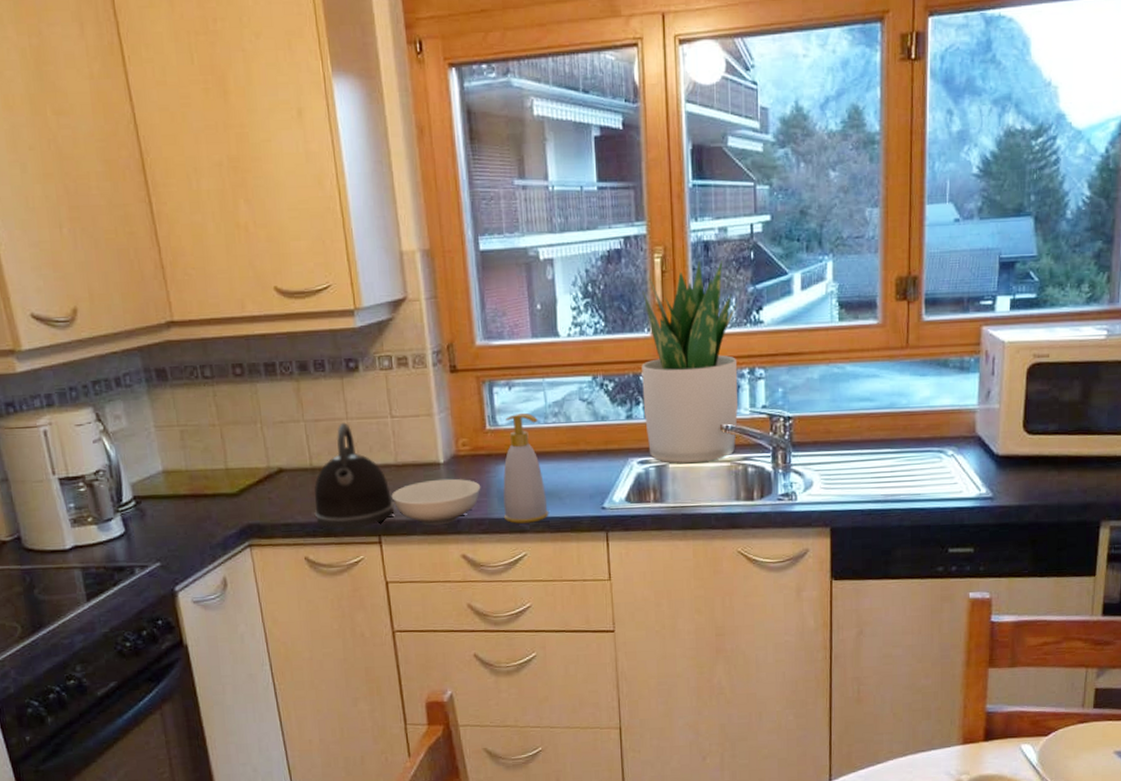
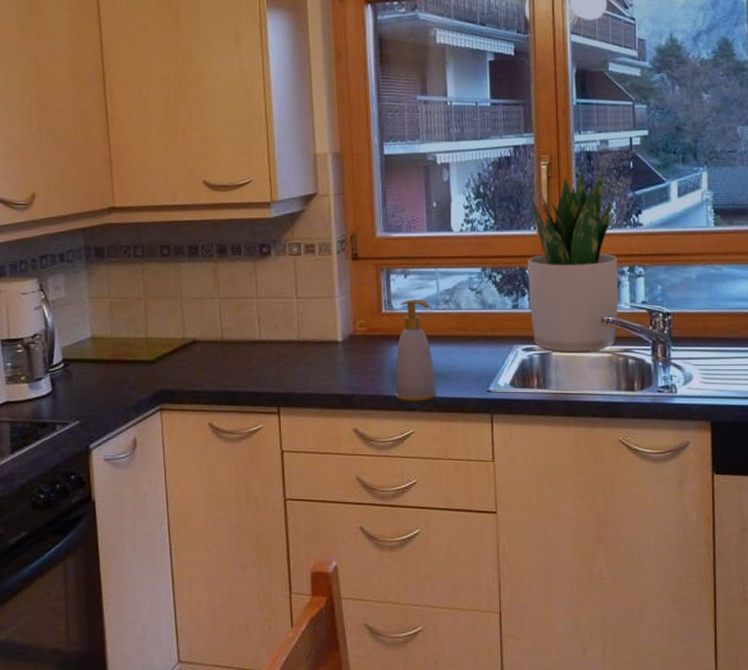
kettle: present [314,422,395,529] -> none [221,301,294,399]
bowl: present [391,478,481,526] -> none [292,356,375,400]

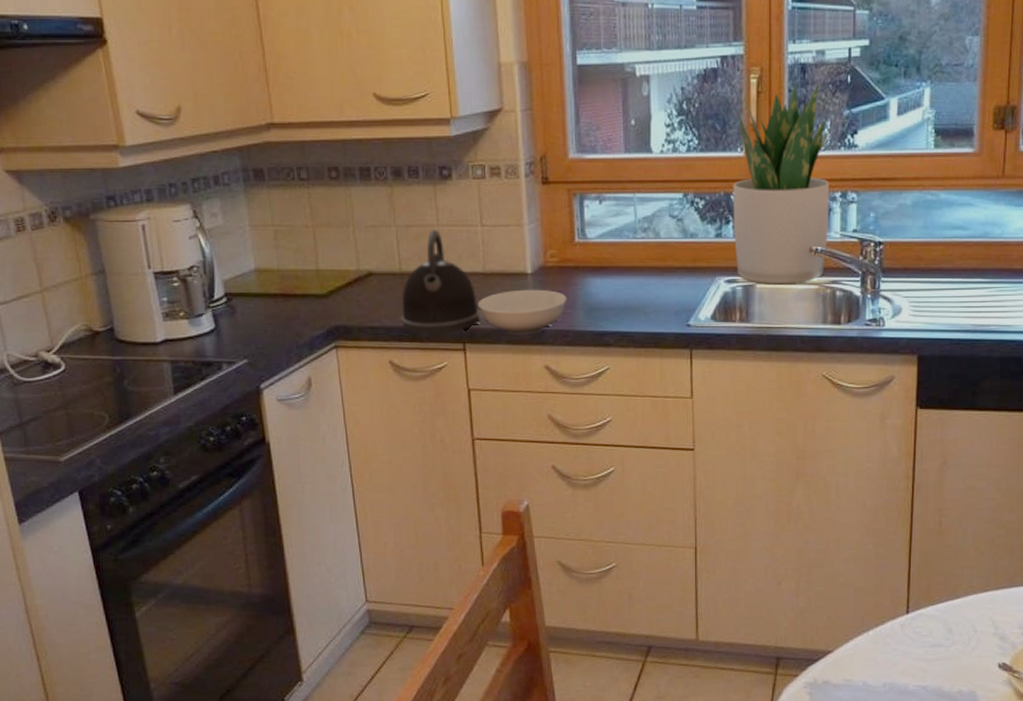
kettle: none [221,301,294,399] -> present [401,229,480,335]
bowl: none [292,356,375,400] -> present [477,289,567,335]
soap bottle: present [394,298,437,403] -> none [588,226,634,338]

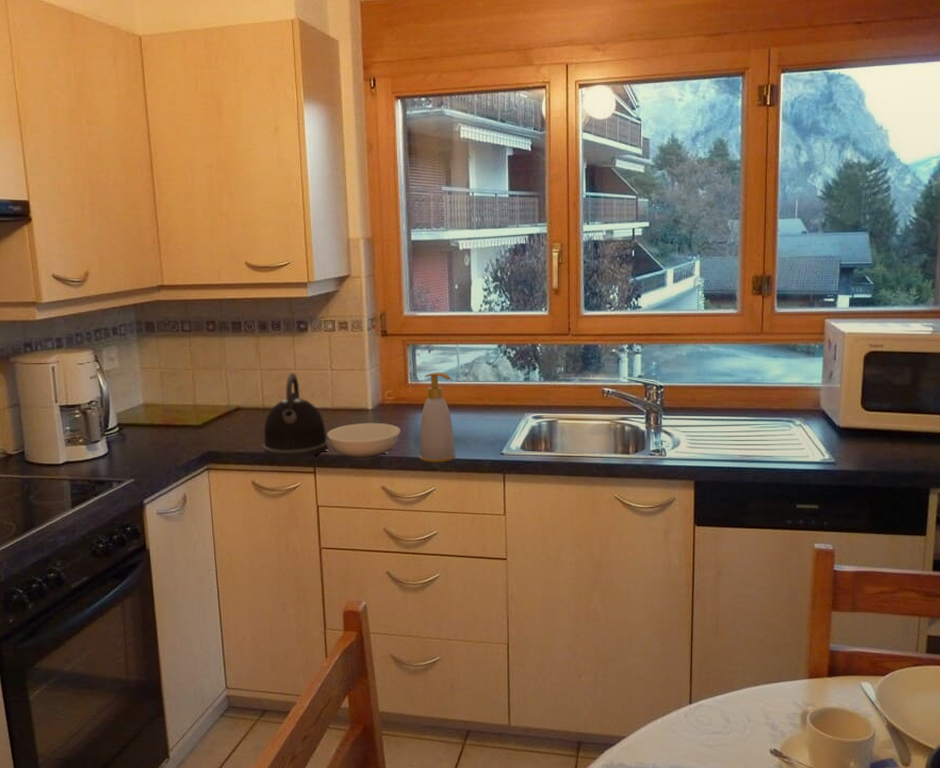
soap bottle: none [588,226,634,338] -> present [418,371,457,464]
planter: present [733,82,833,283] -> none [539,255,621,419]

